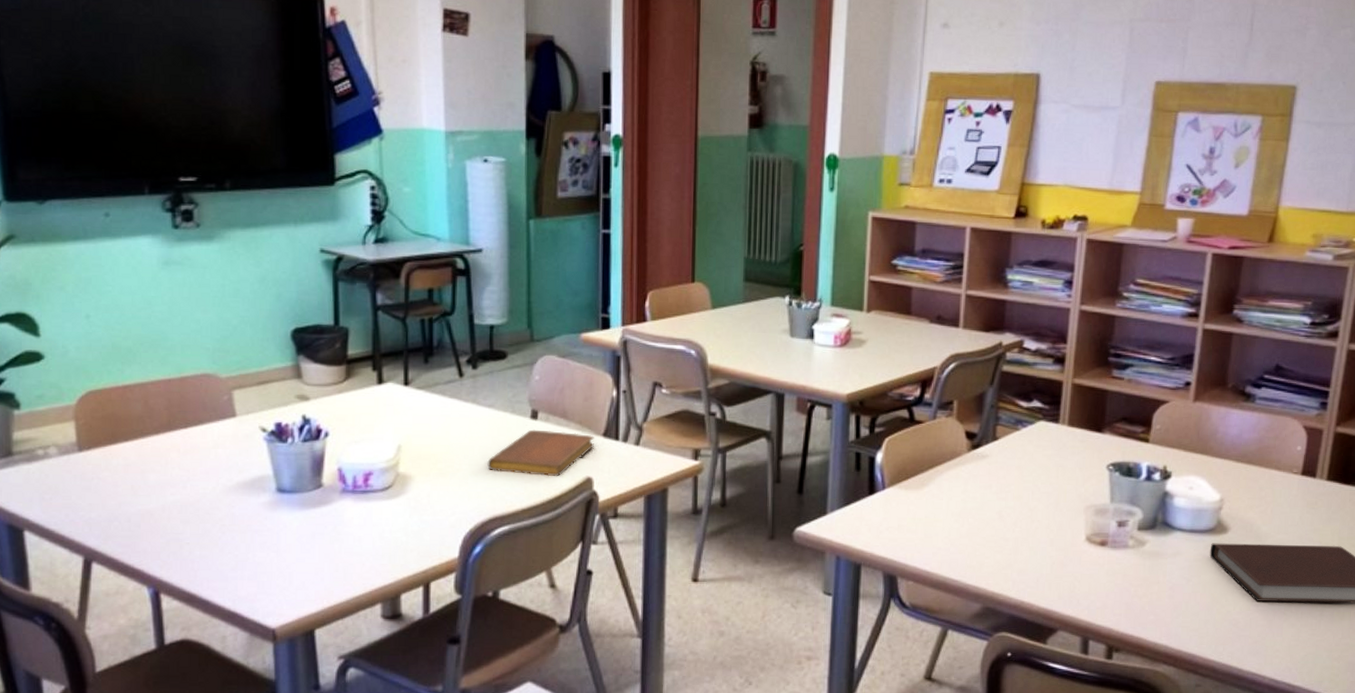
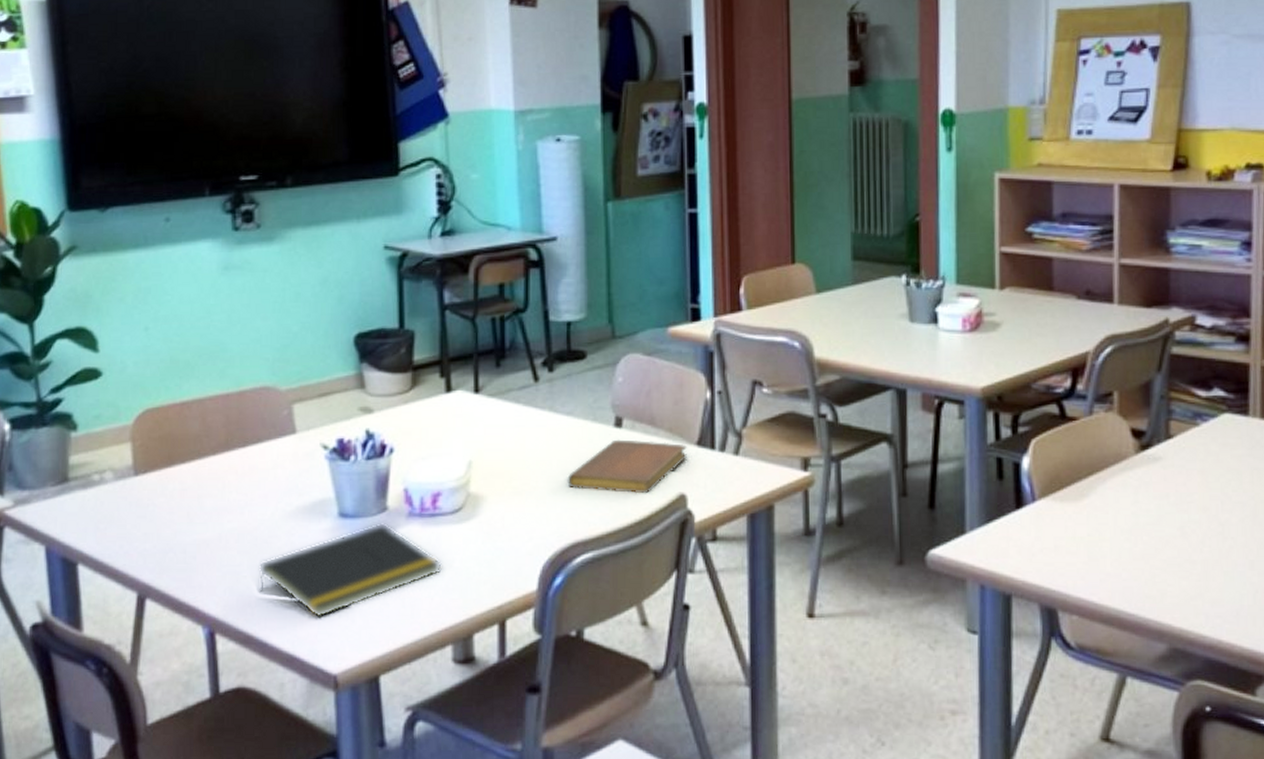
notepad: none [200,498,373,581] -> present [258,523,442,619]

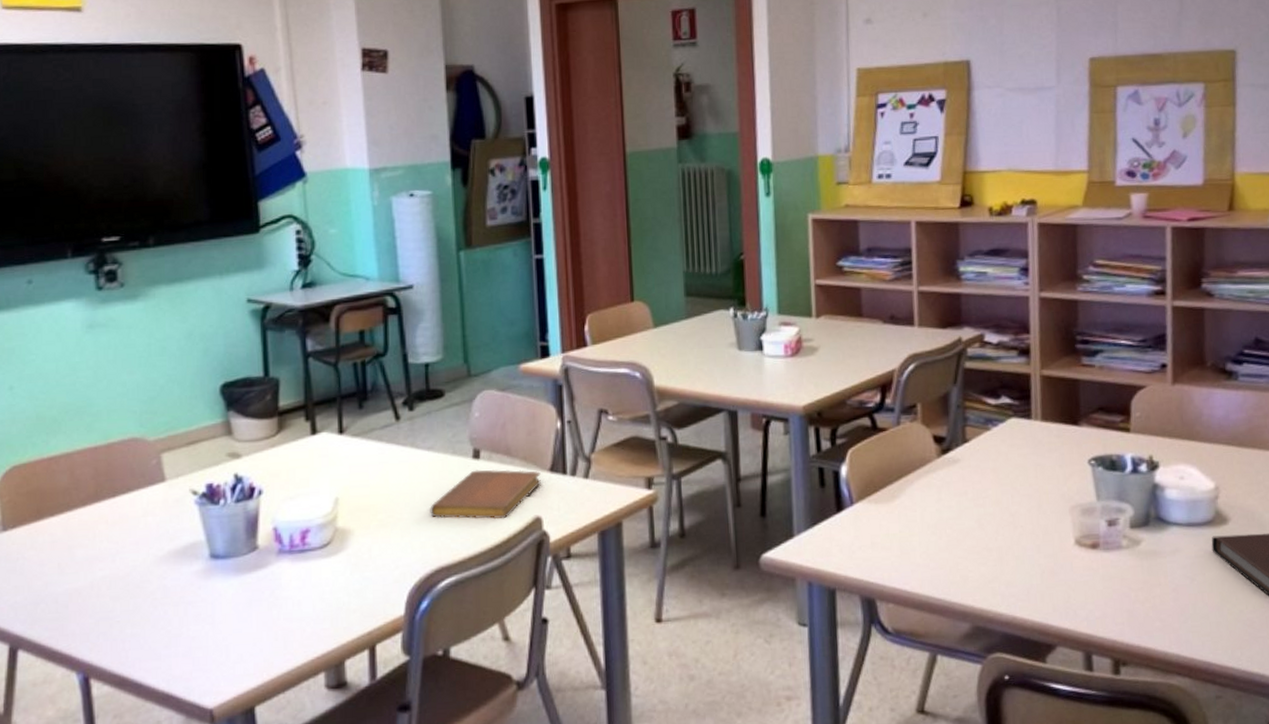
notepad: present [258,523,442,619] -> none [131,561,313,657]

